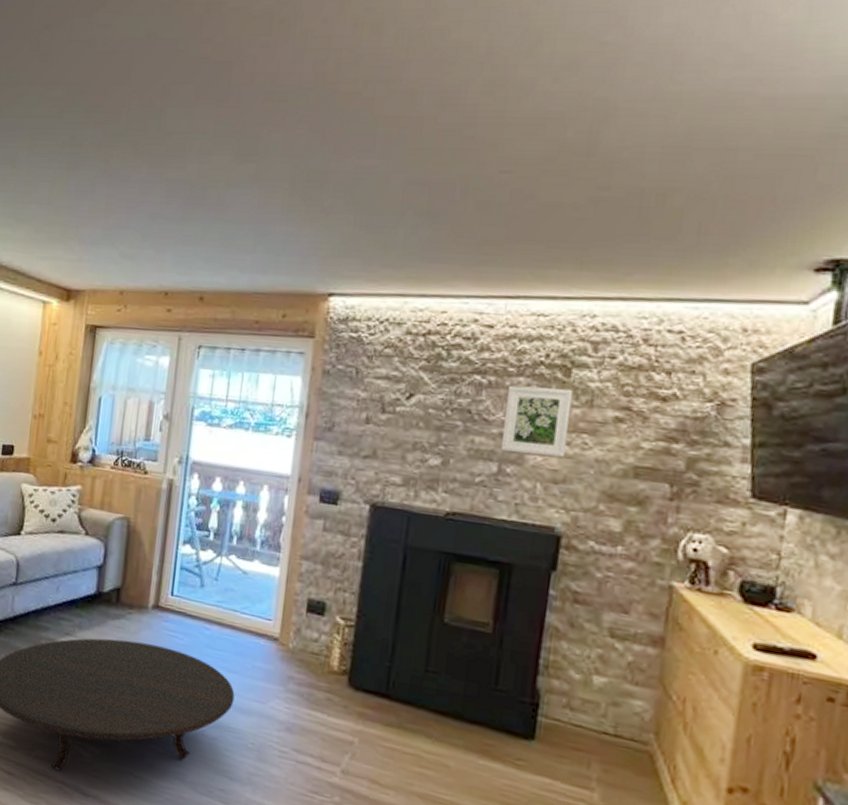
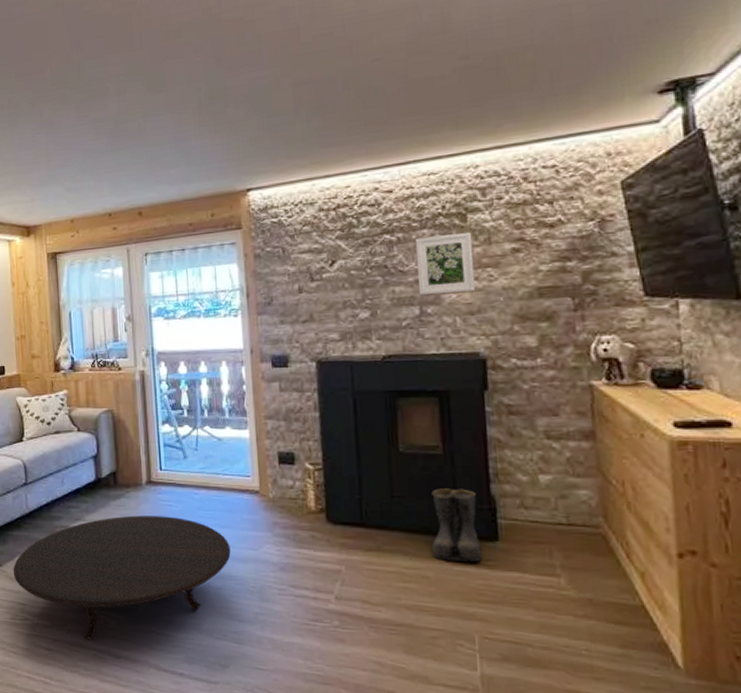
boots: none [459,670,520,759] -> present [431,488,482,563]

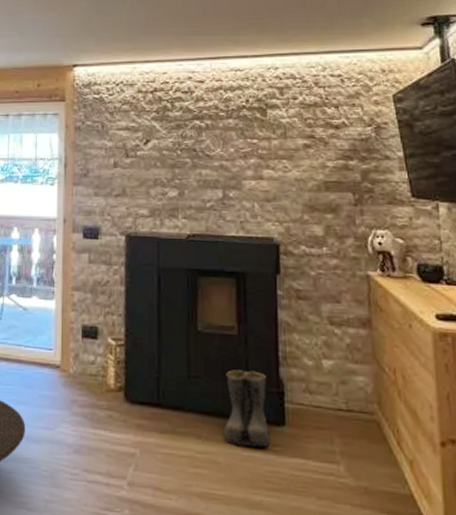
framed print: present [416,231,476,294] -> none [222,125,273,179]

